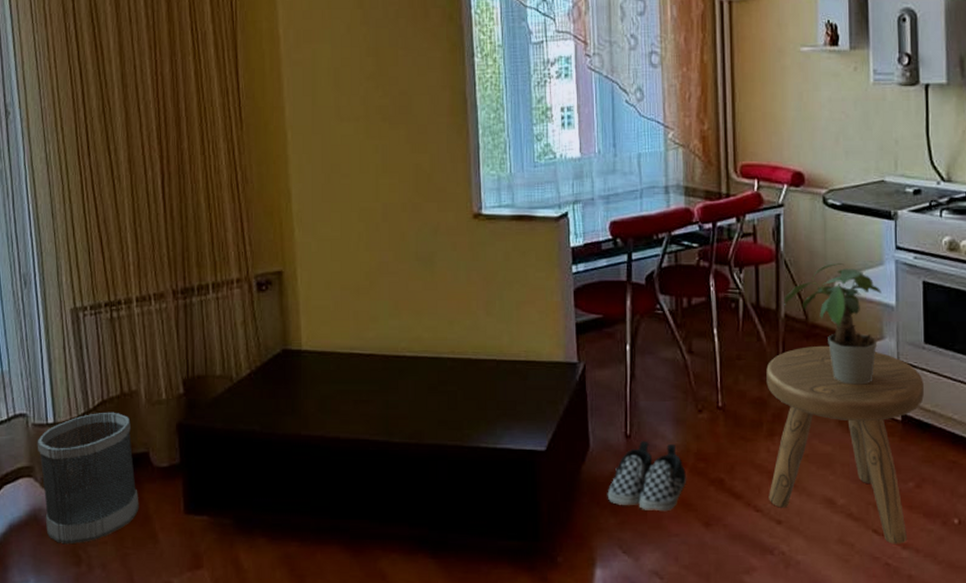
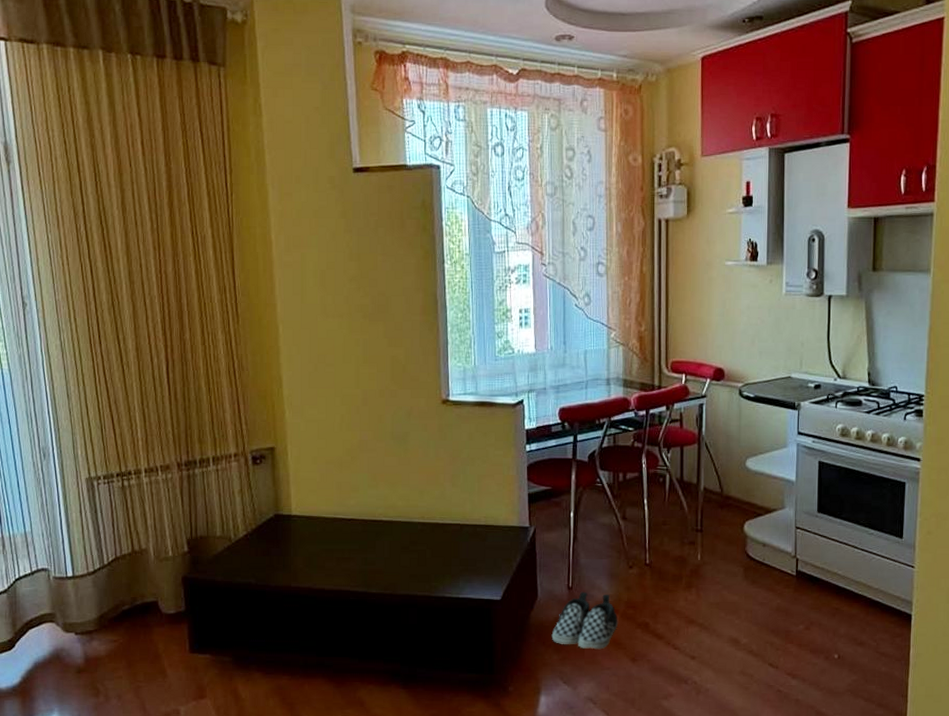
wastebasket: present [37,412,139,545] -> none [58,567,150,679]
stool: present [766,345,924,544] -> none [685,514,815,675]
potted plant: present [784,262,881,385] -> none [703,445,784,546]

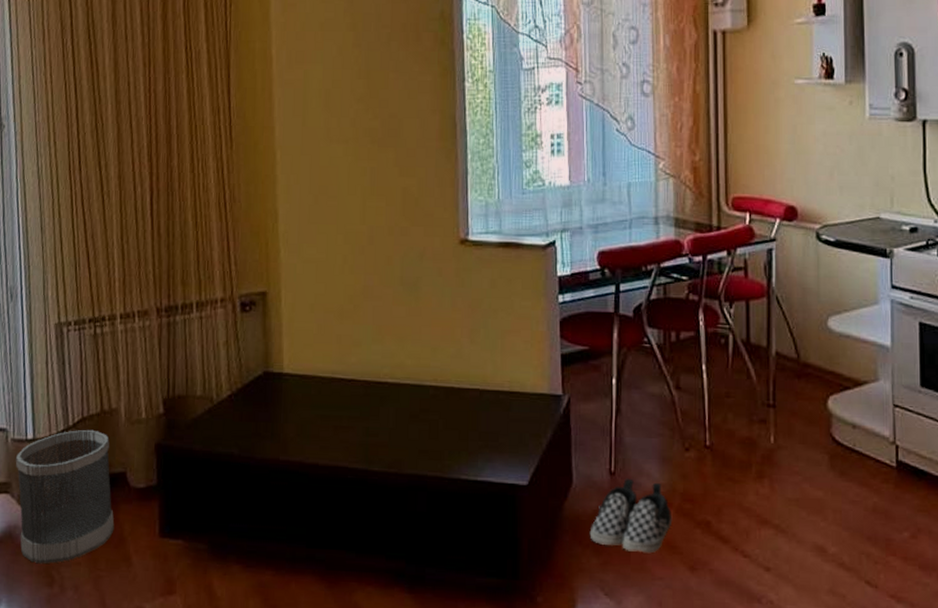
wastebasket: none [58,567,150,679] -> present [15,429,115,564]

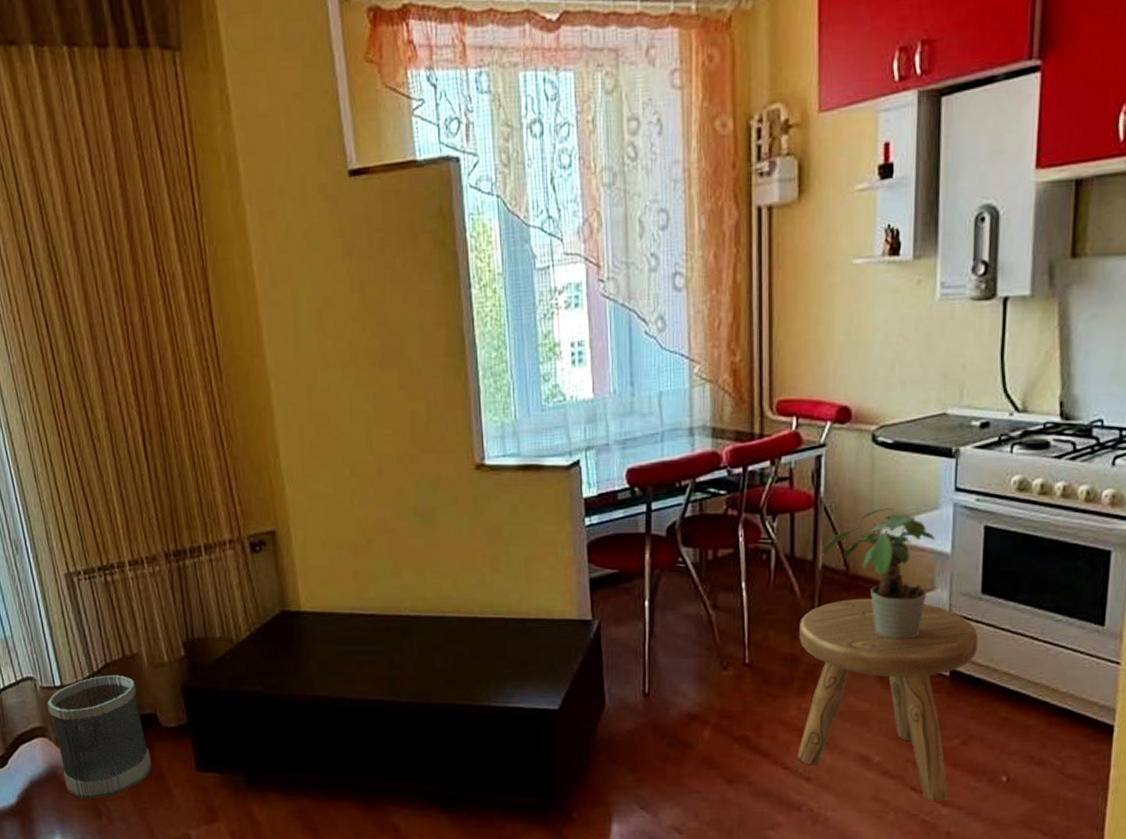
shoe: present [589,478,673,554] -> none [624,699,710,769]
stool: none [756,385,920,597] -> present [797,598,978,802]
potted plant: none [775,300,876,428] -> present [822,507,935,639]

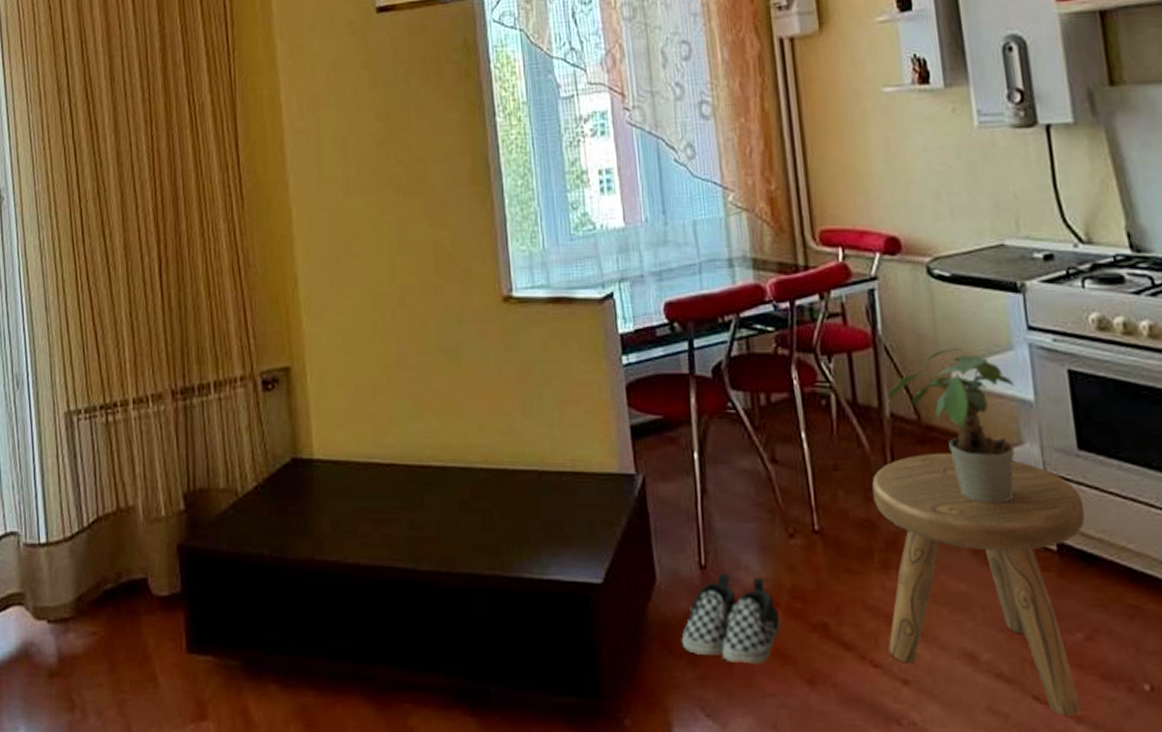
wastebasket: present [47,674,152,799] -> none [28,530,137,686]
shoe: none [624,699,710,769] -> present [681,572,782,665]

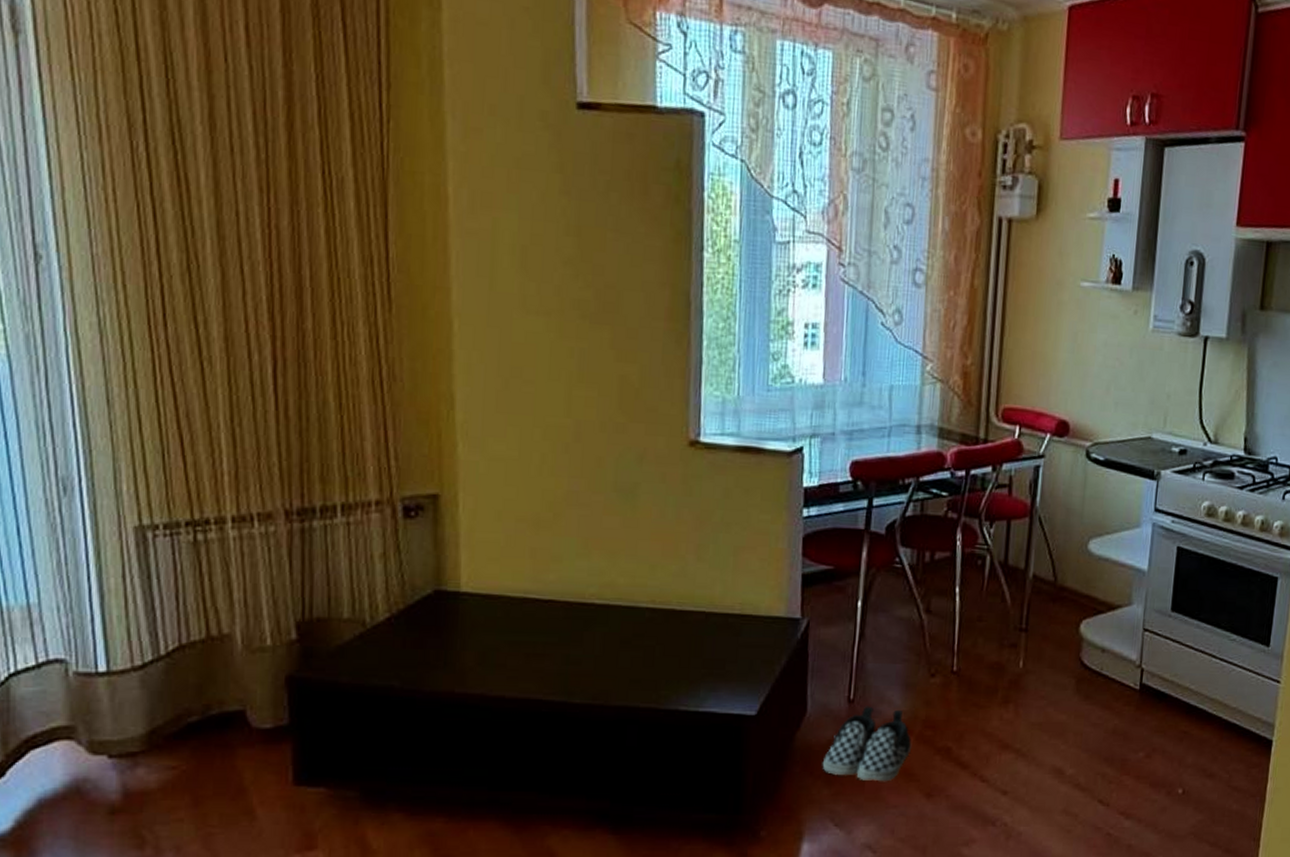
stool: present [872,452,1085,717] -> none [996,609,1166,814]
potted plant: present [887,347,1016,503] -> none [1033,522,1135,652]

